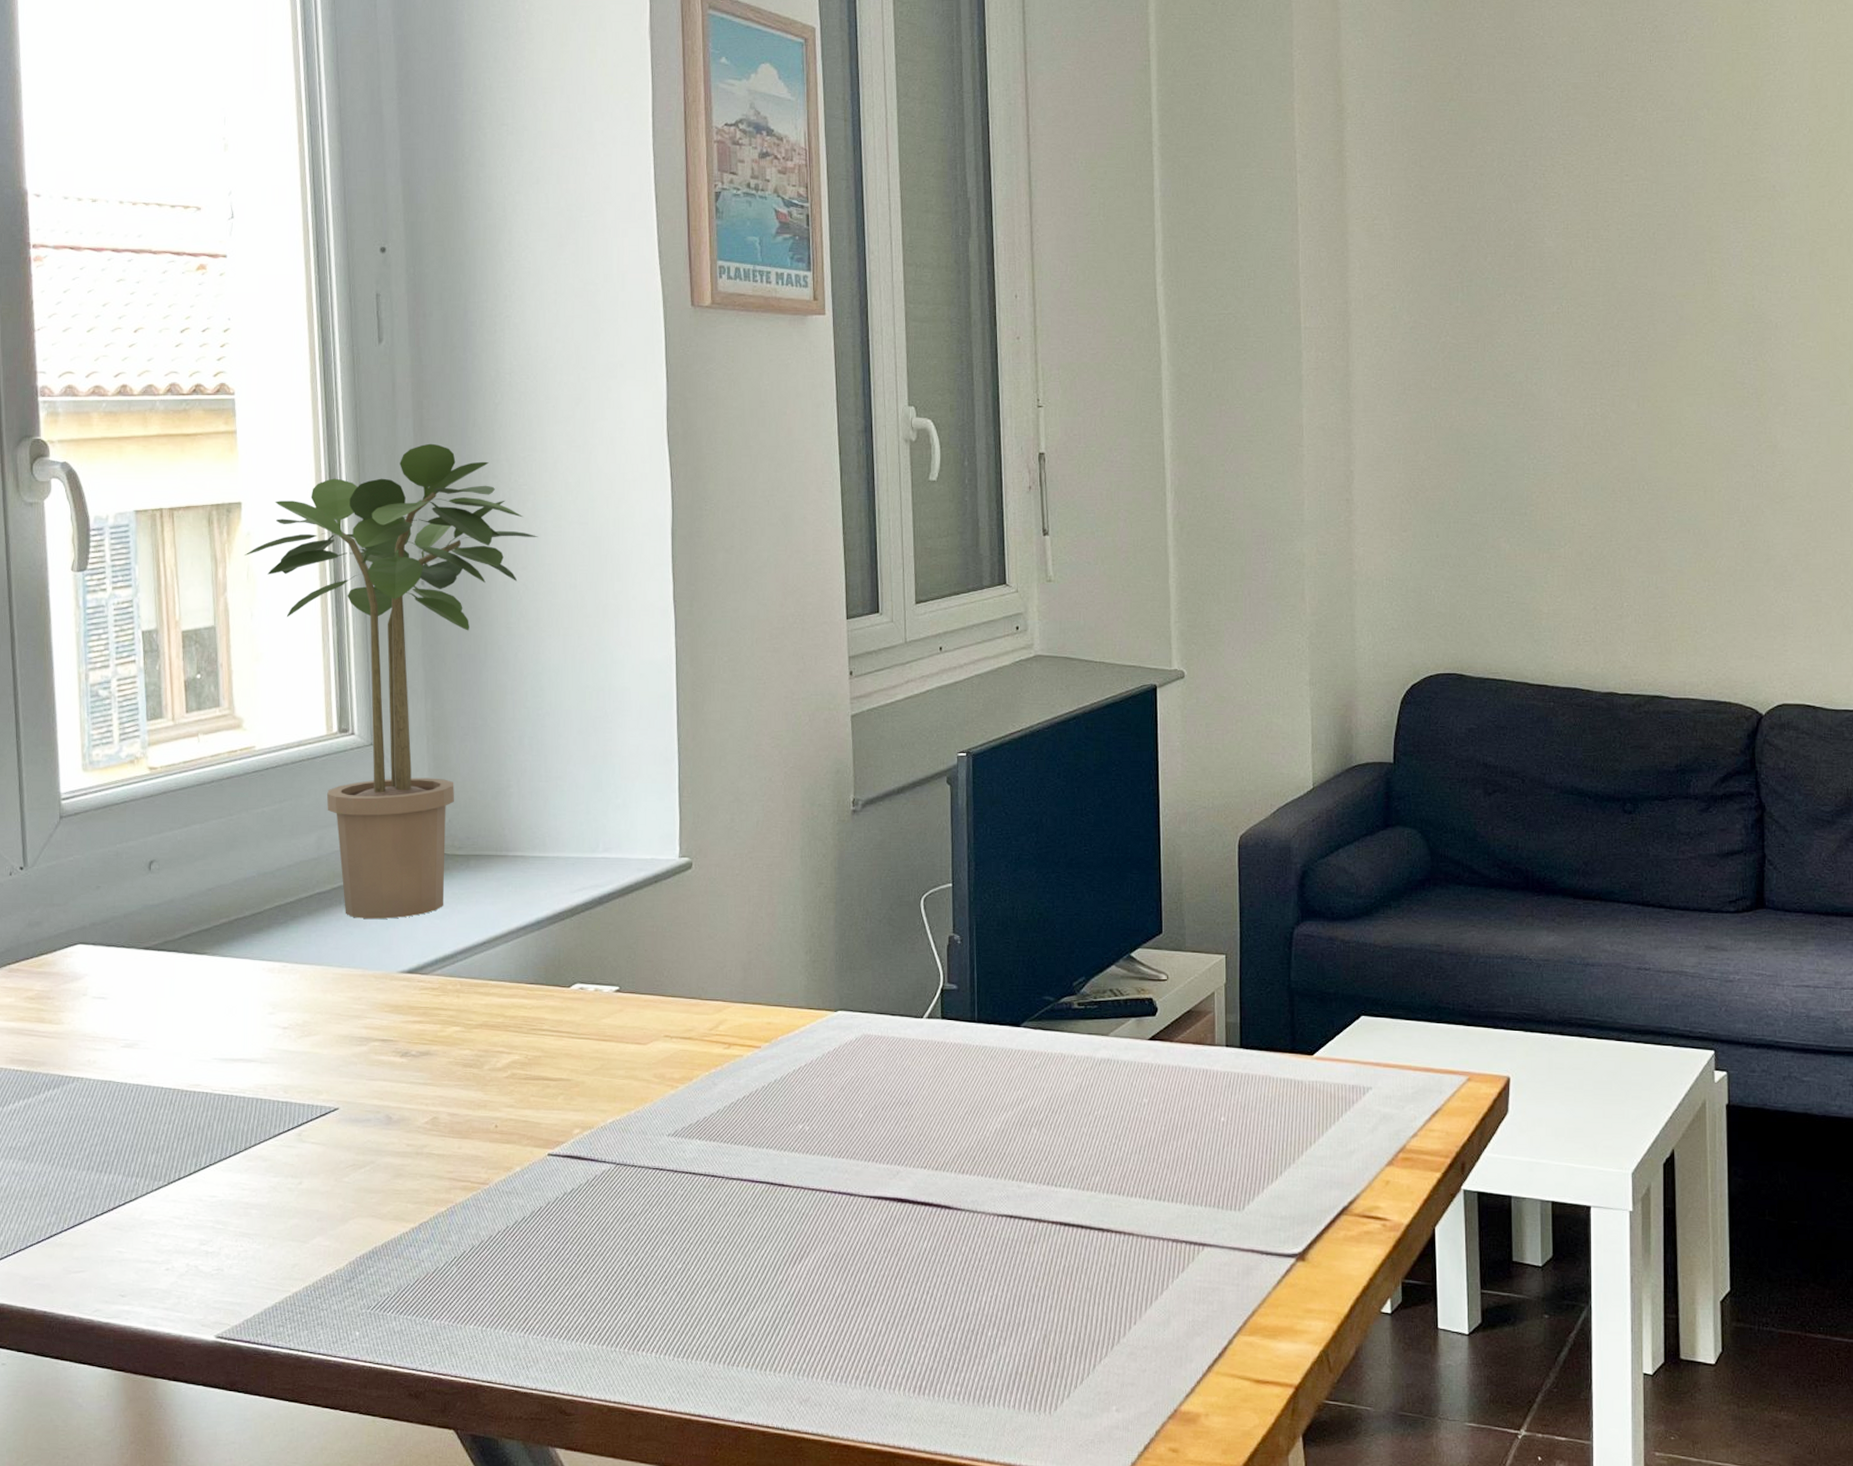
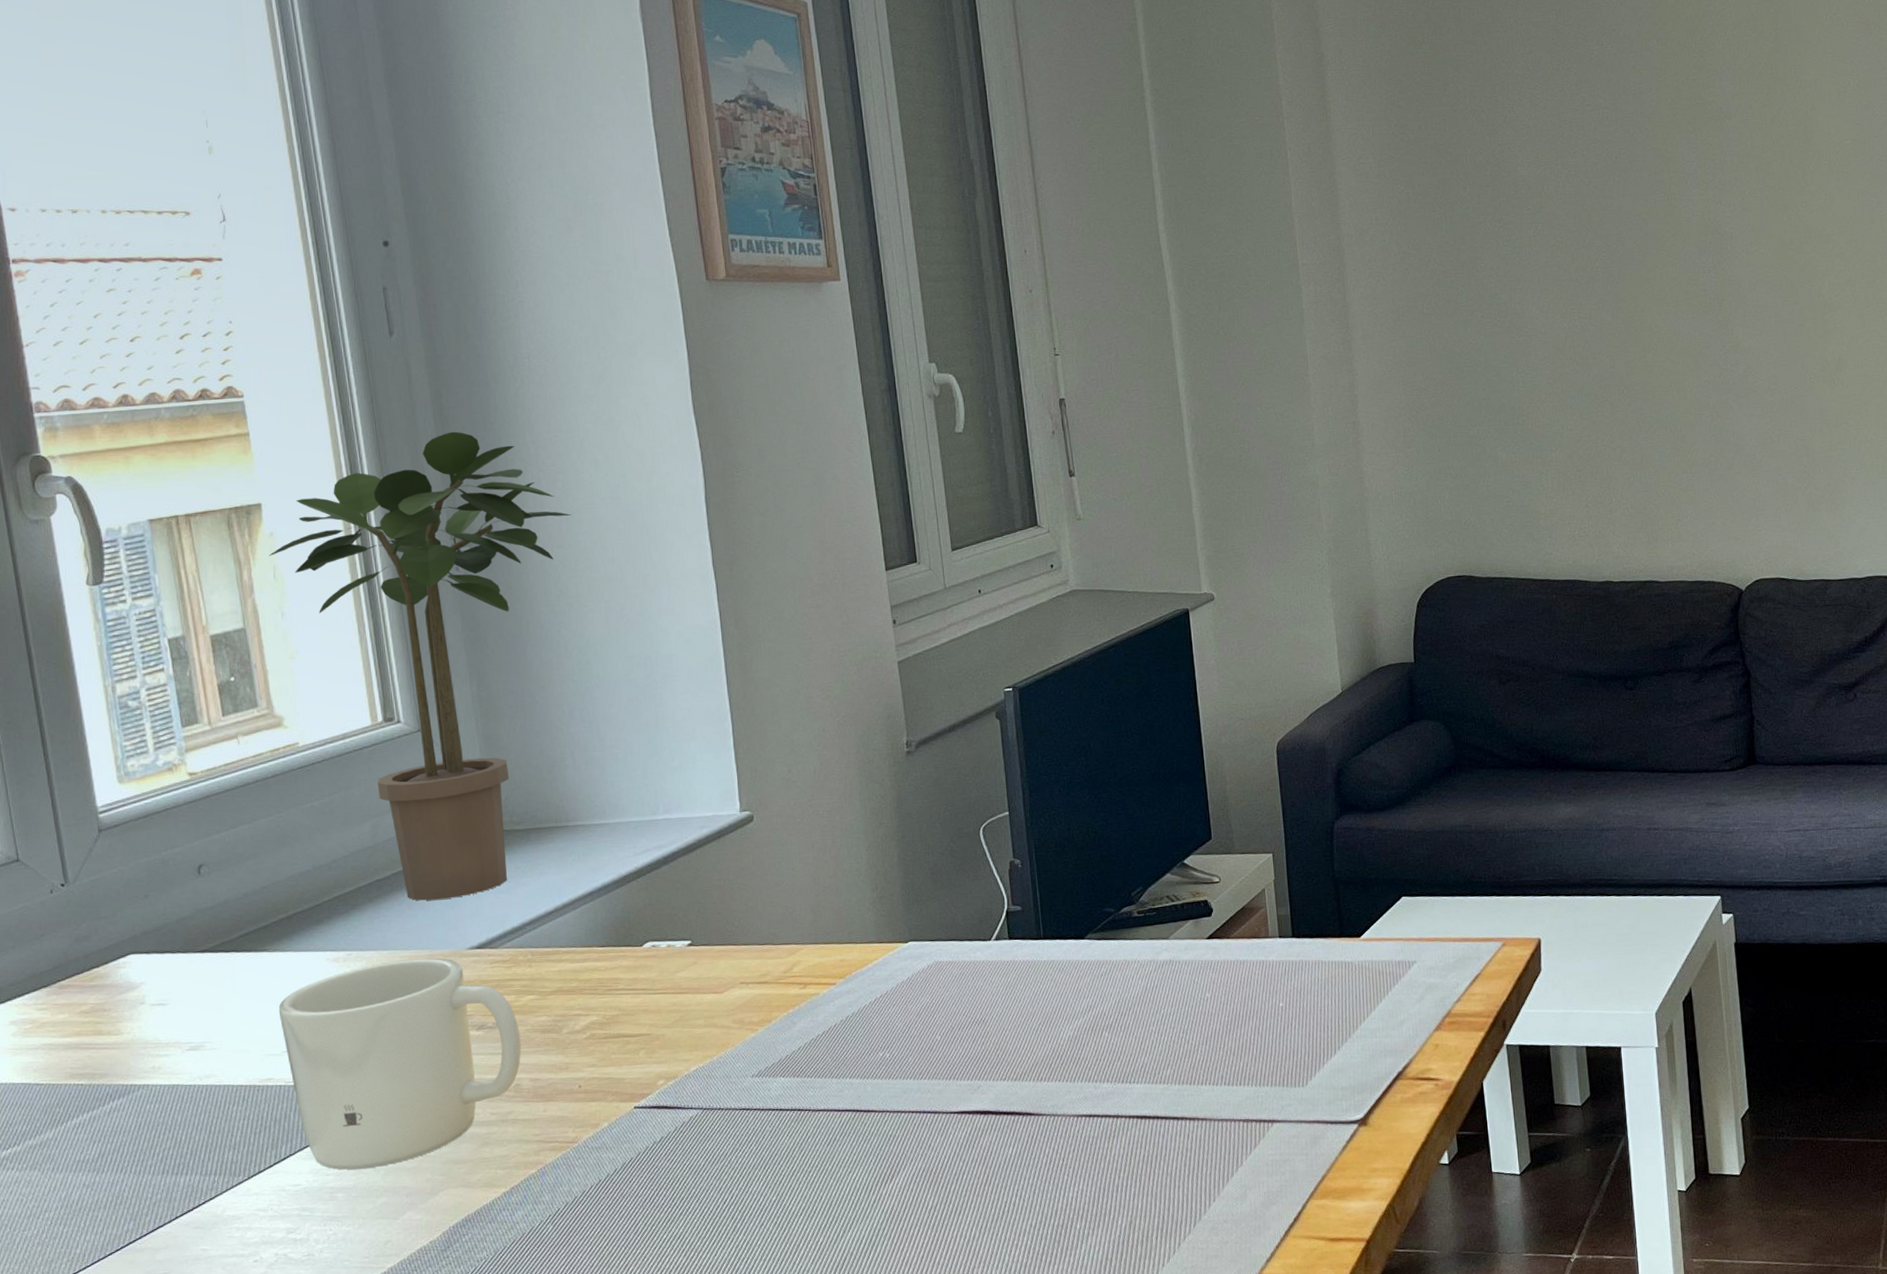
mug: none [212,977,443,1187] -> present [278,958,522,1170]

